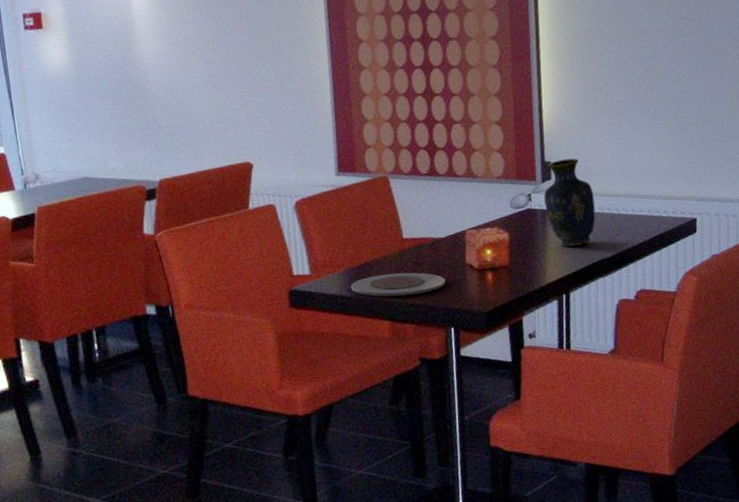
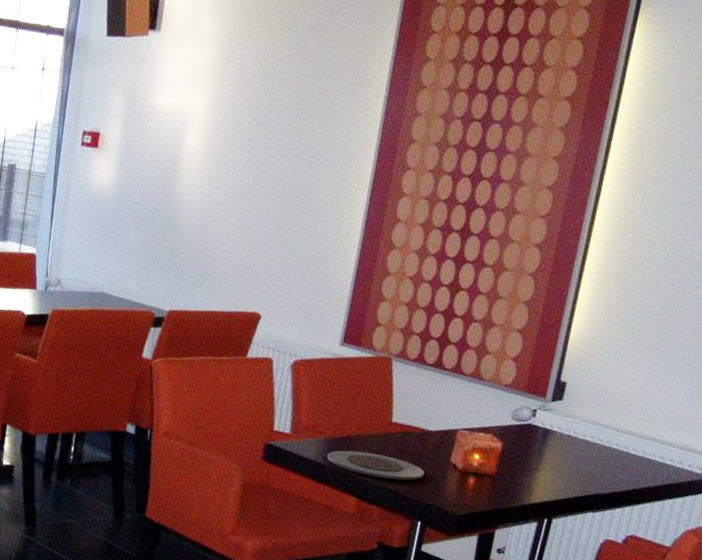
vase: present [544,158,596,247] -> none [548,382,605,474]

